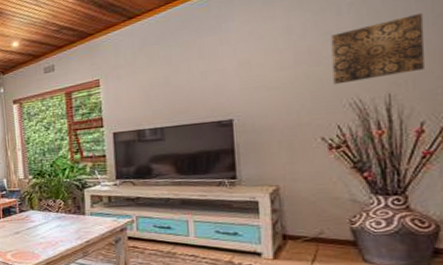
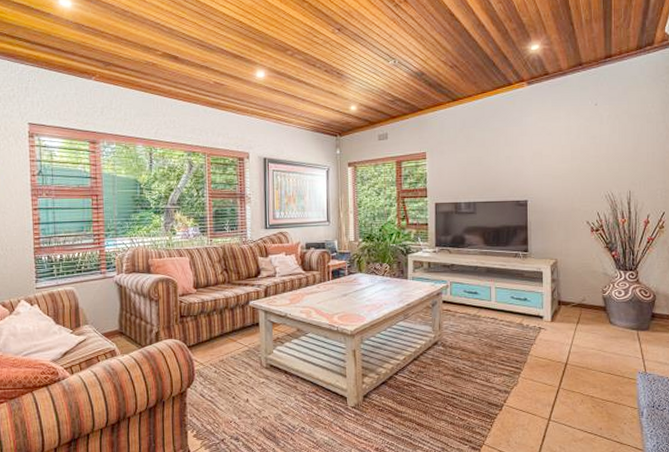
wall art: present [331,13,425,85] -> none [596,132,652,180]

